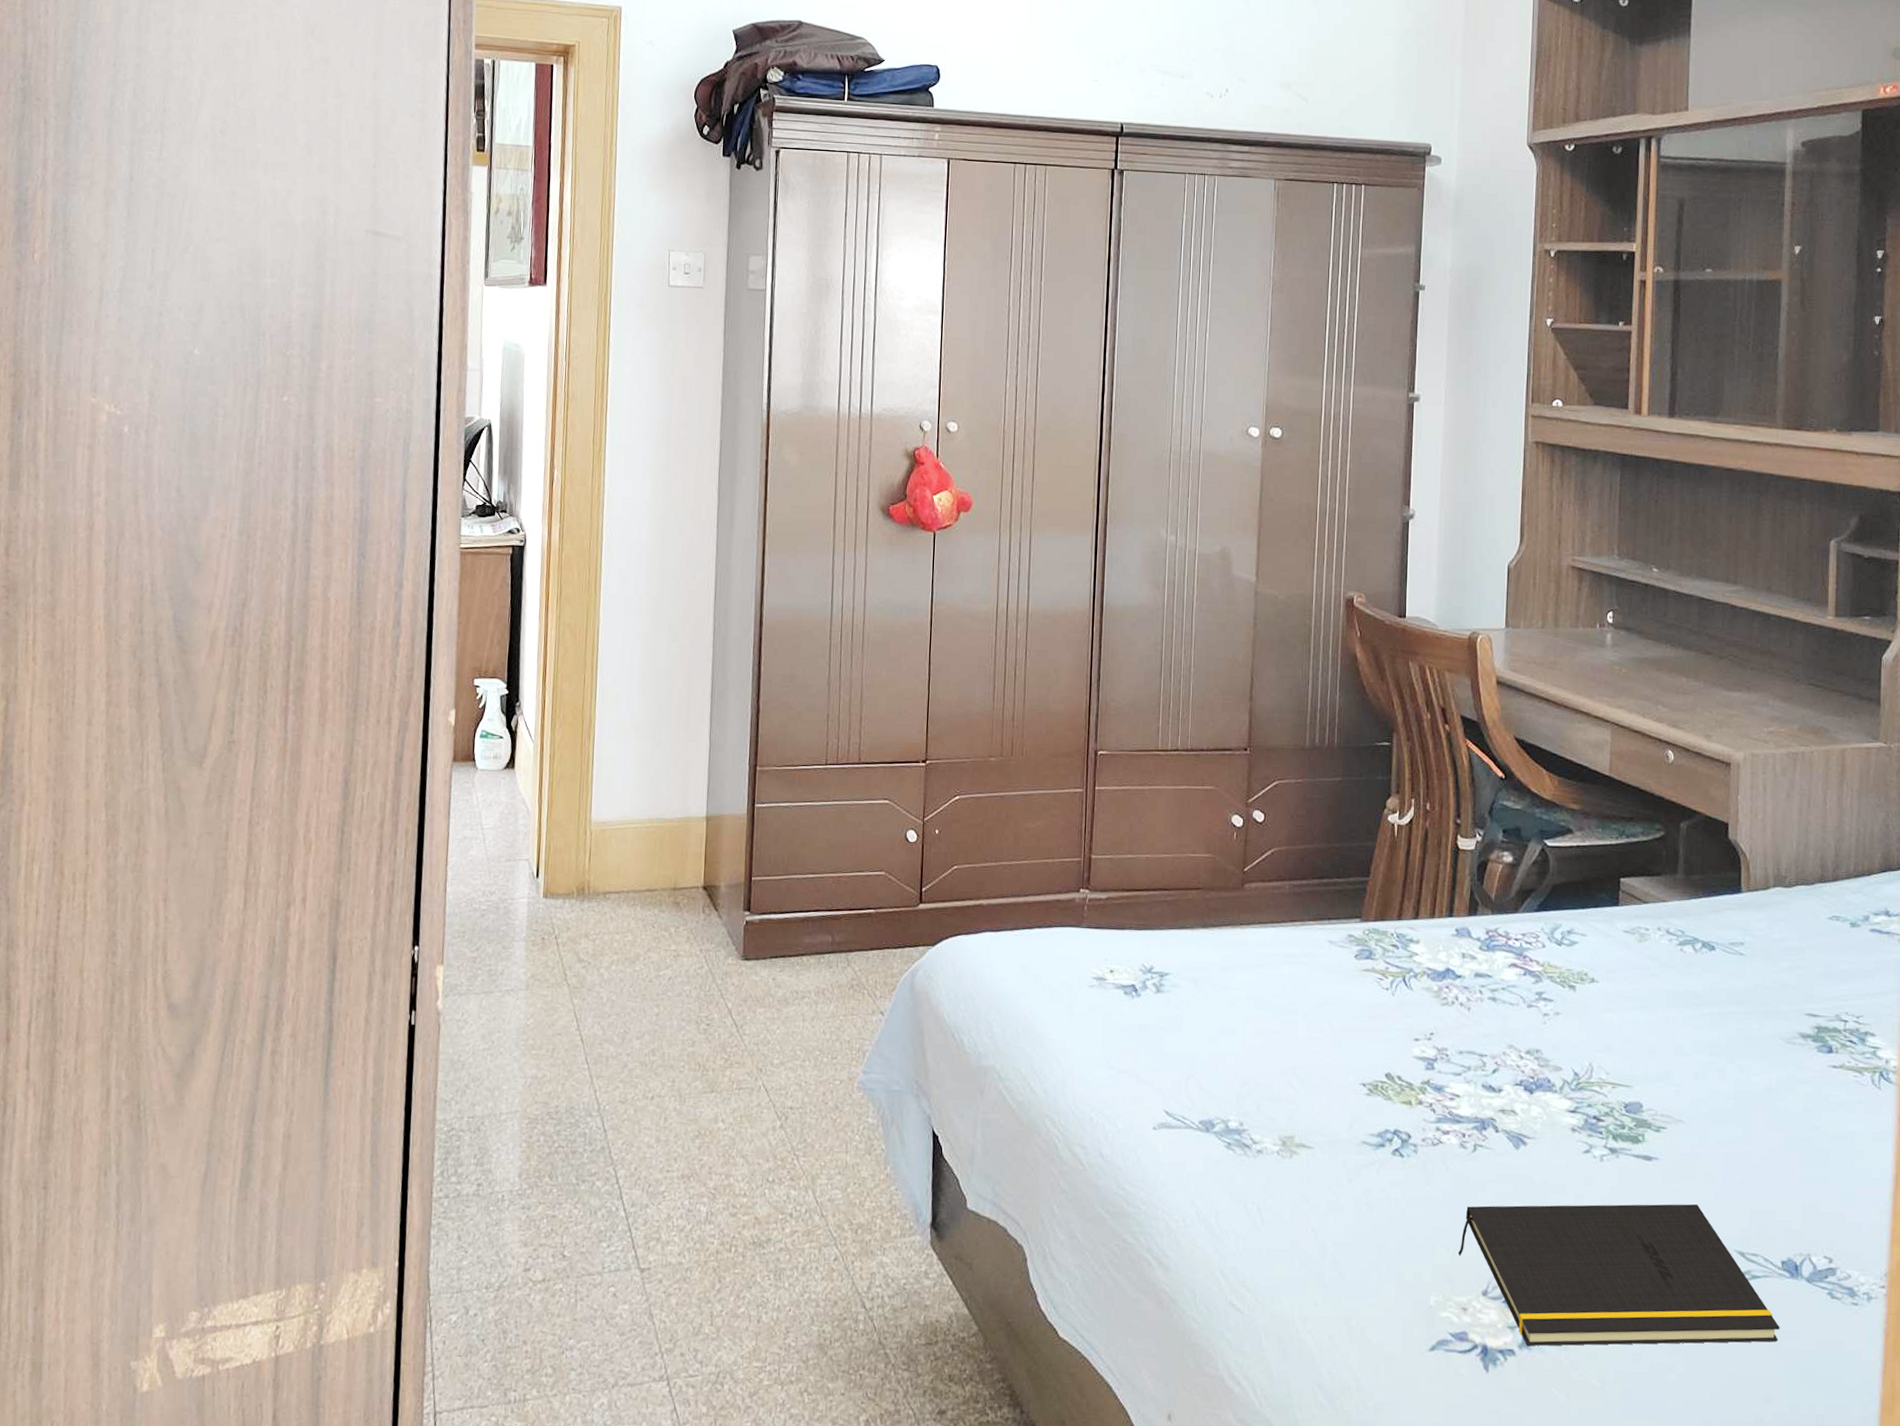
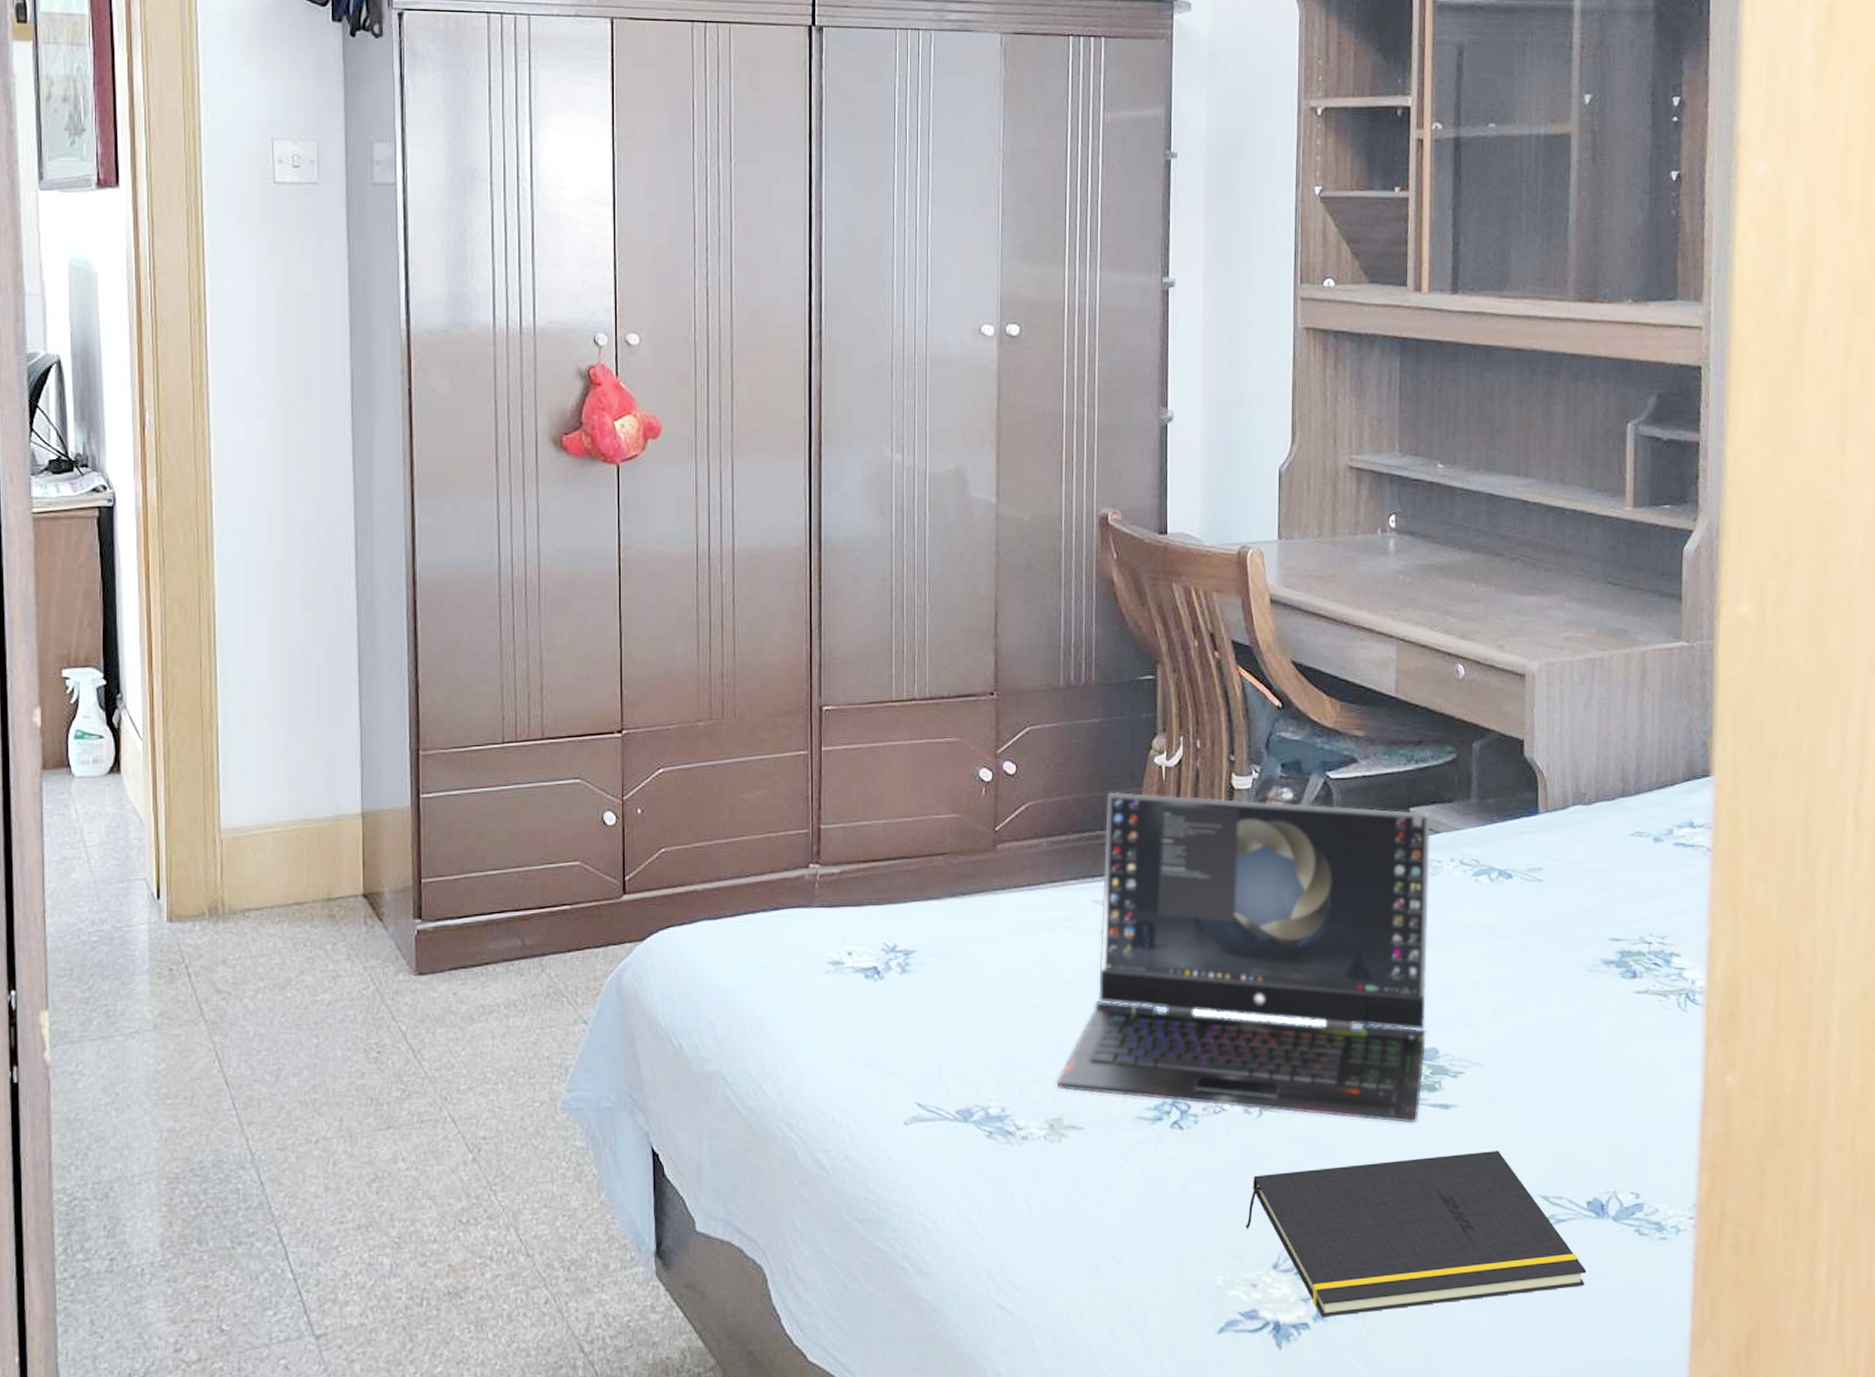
laptop computer: none [1291,844,1639,1171] -> present [1057,791,1431,1124]

